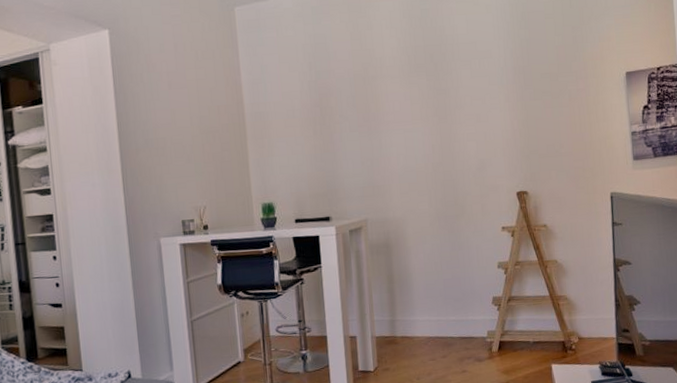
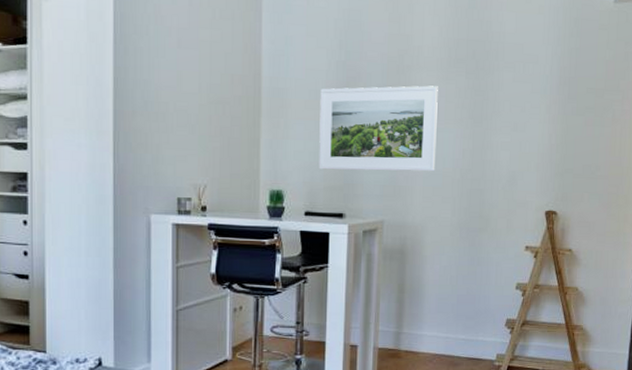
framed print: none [297,91,408,180] -> present [319,85,438,172]

